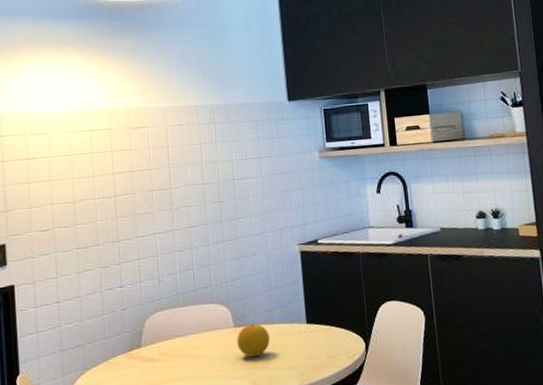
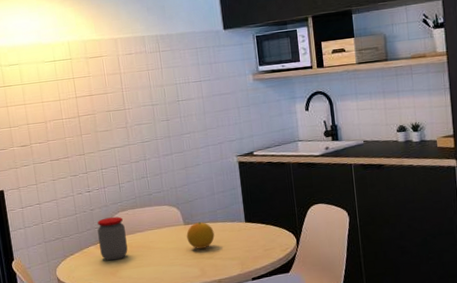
jar: none [128,317,165,374] -> present [97,216,128,261]

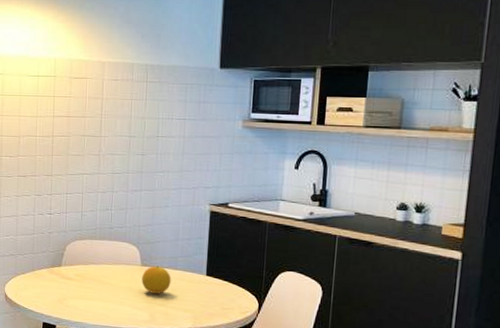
jar: present [97,216,128,261] -> none [51,243,80,288]

